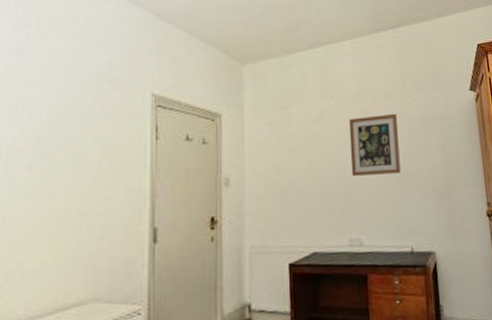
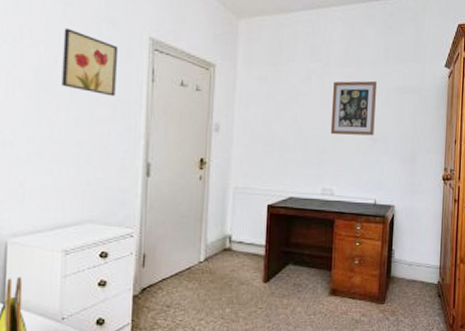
wall art: none [63,94,121,159] -> present [62,28,119,97]

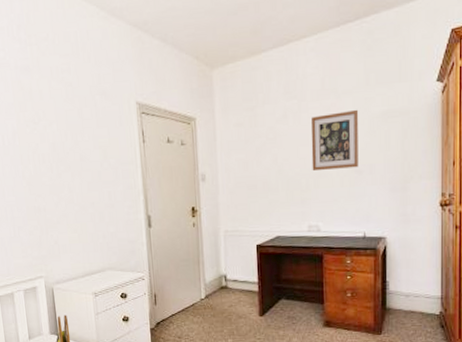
wall art: present [62,28,119,97] -> none [68,106,115,161]

